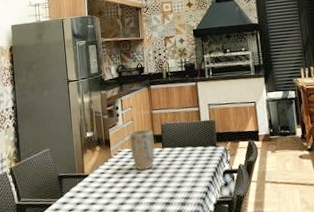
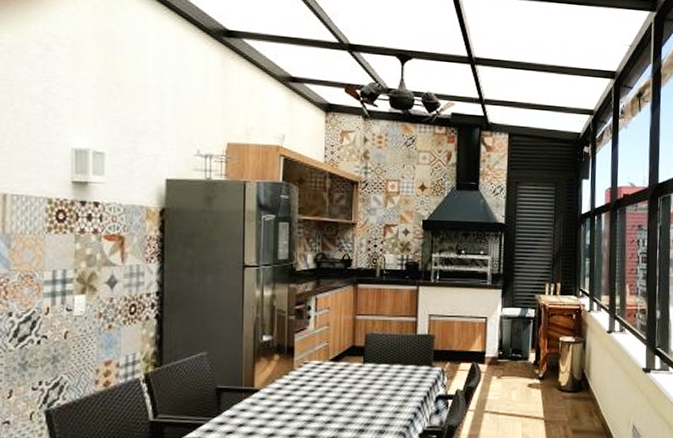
plant pot: present [129,129,156,171] -> none [320,339,355,390]

